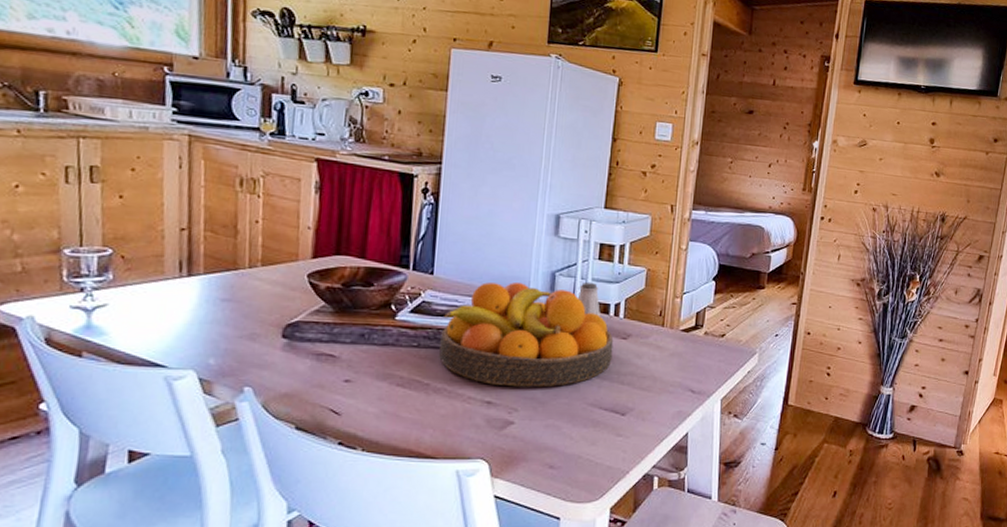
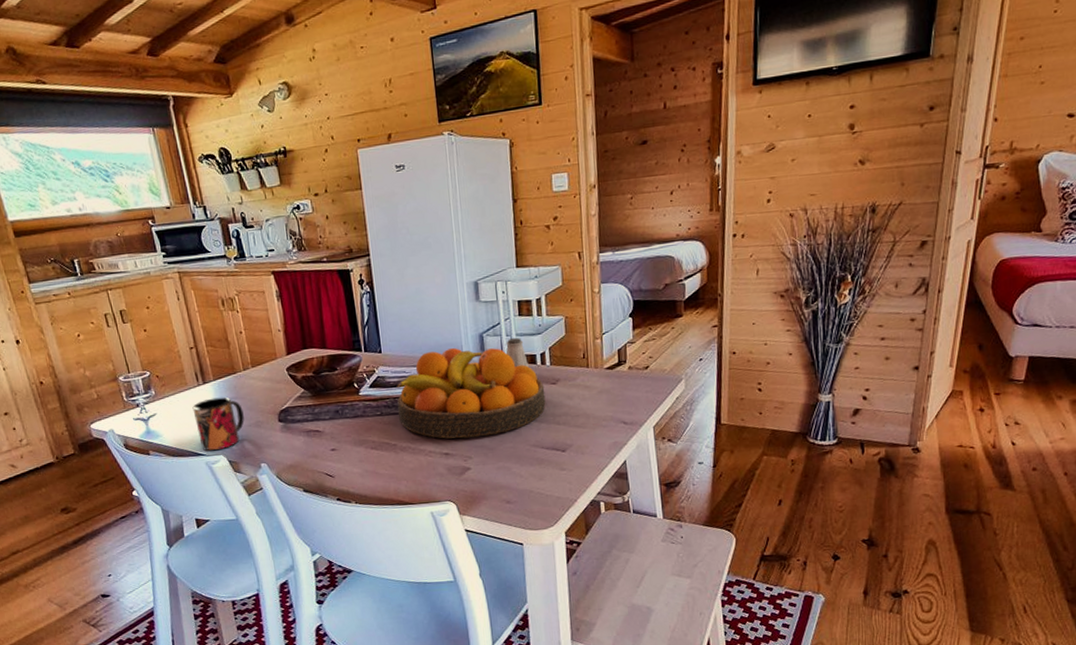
mug: none [163,295,236,363] -> present [192,397,245,451]

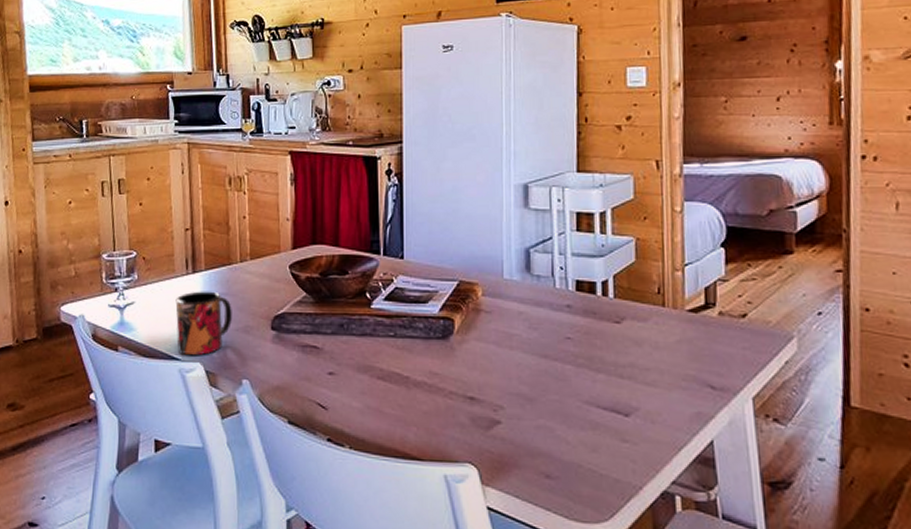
fruit bowl: present [397,348,546,439] -> none [415,263,606,381]
saltshaker: present [505,337,529,368] -> none [557,257,586,296]

